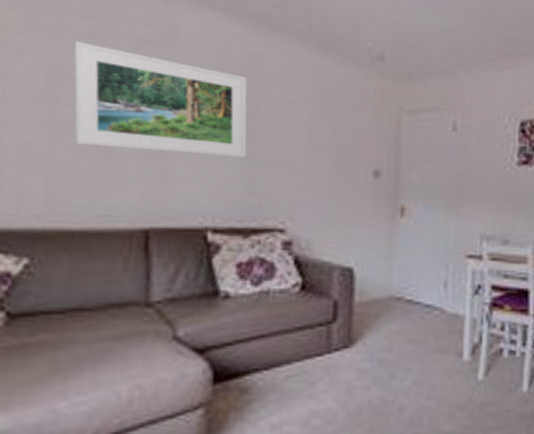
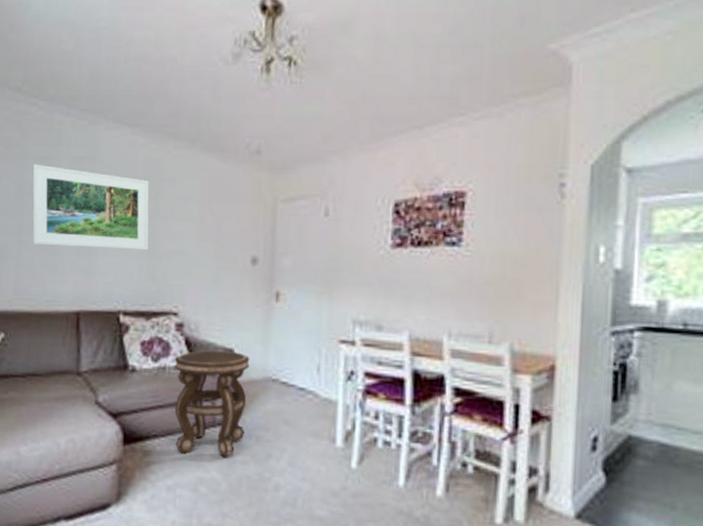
side table: none [280,269,372,386] -> present [174,350,250,457]

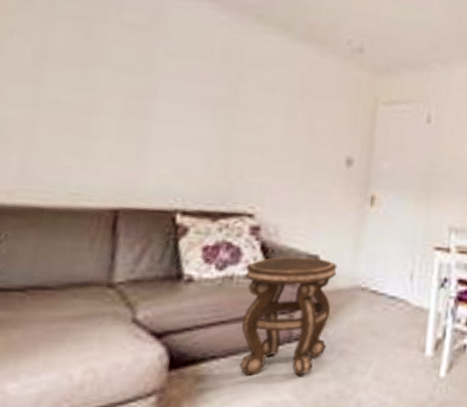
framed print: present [32,164,149,250] -> none [54,23,228,142]

